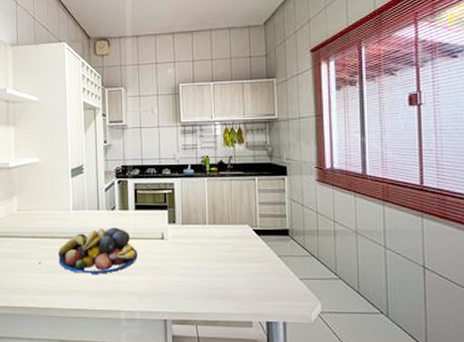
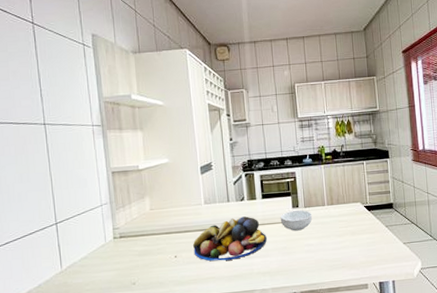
cereal bowl: none [154,226,191,250] -> present [280,209,313,231]

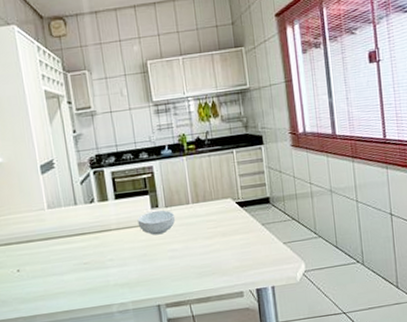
fruit bowl: present [192,216,267,261] -> none [36,220,123,274]

